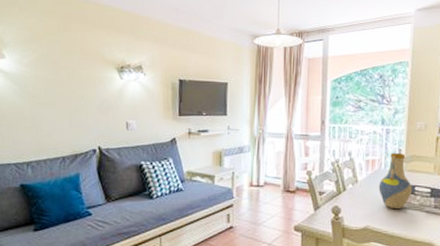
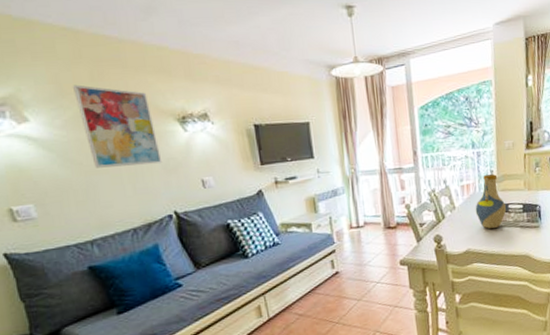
wall art: none [42,33,98,105] -> present [72,84,163,168]

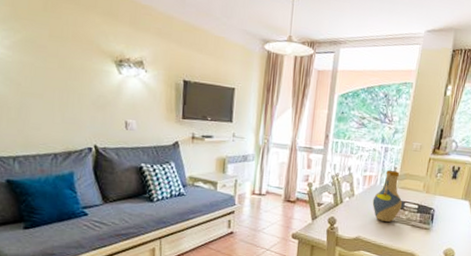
wall art: present [72,84,163,168] -> none [26,11,94,99]

